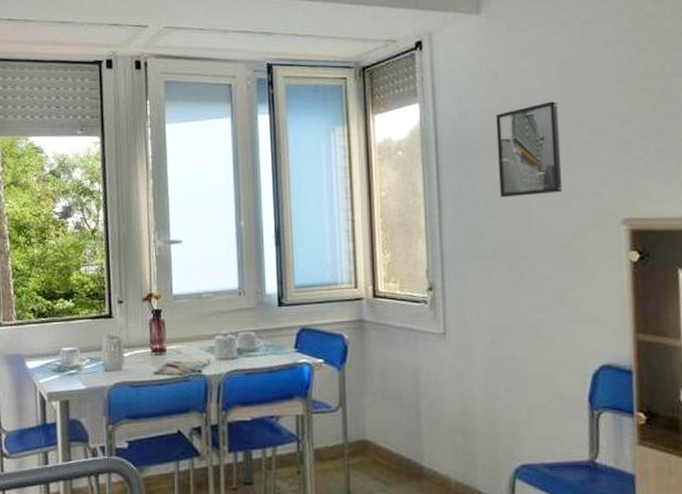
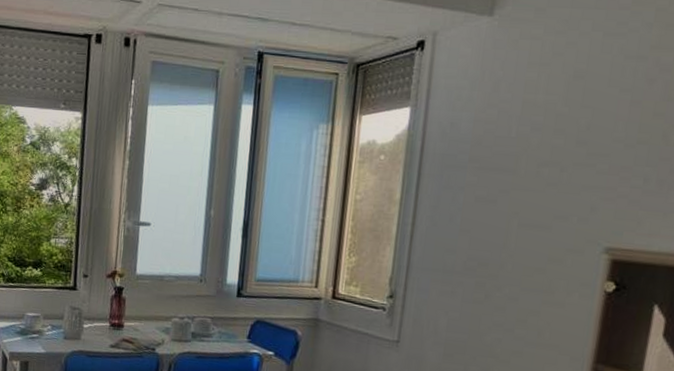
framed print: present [495,101,563,198] -> none [479,117,560,214]

